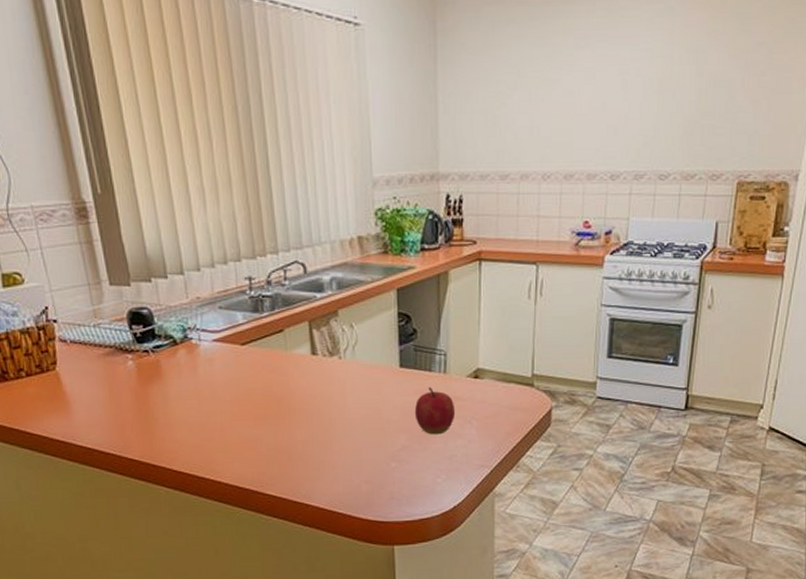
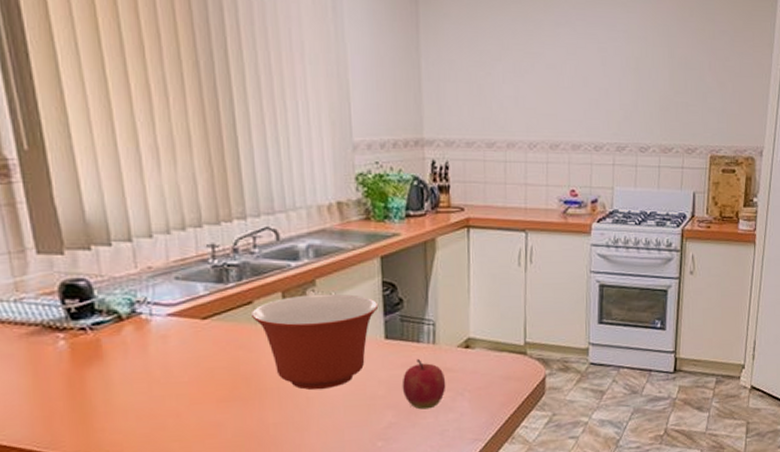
mixing bowl: none [283,323,395,413] -> present [252,293,379,390]

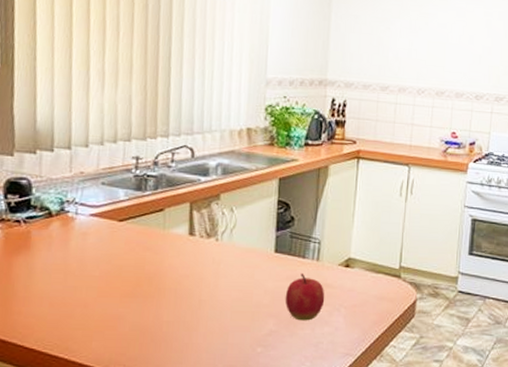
mixing bowl: present [252,293,379,390] -> none [161,207,273,294]

